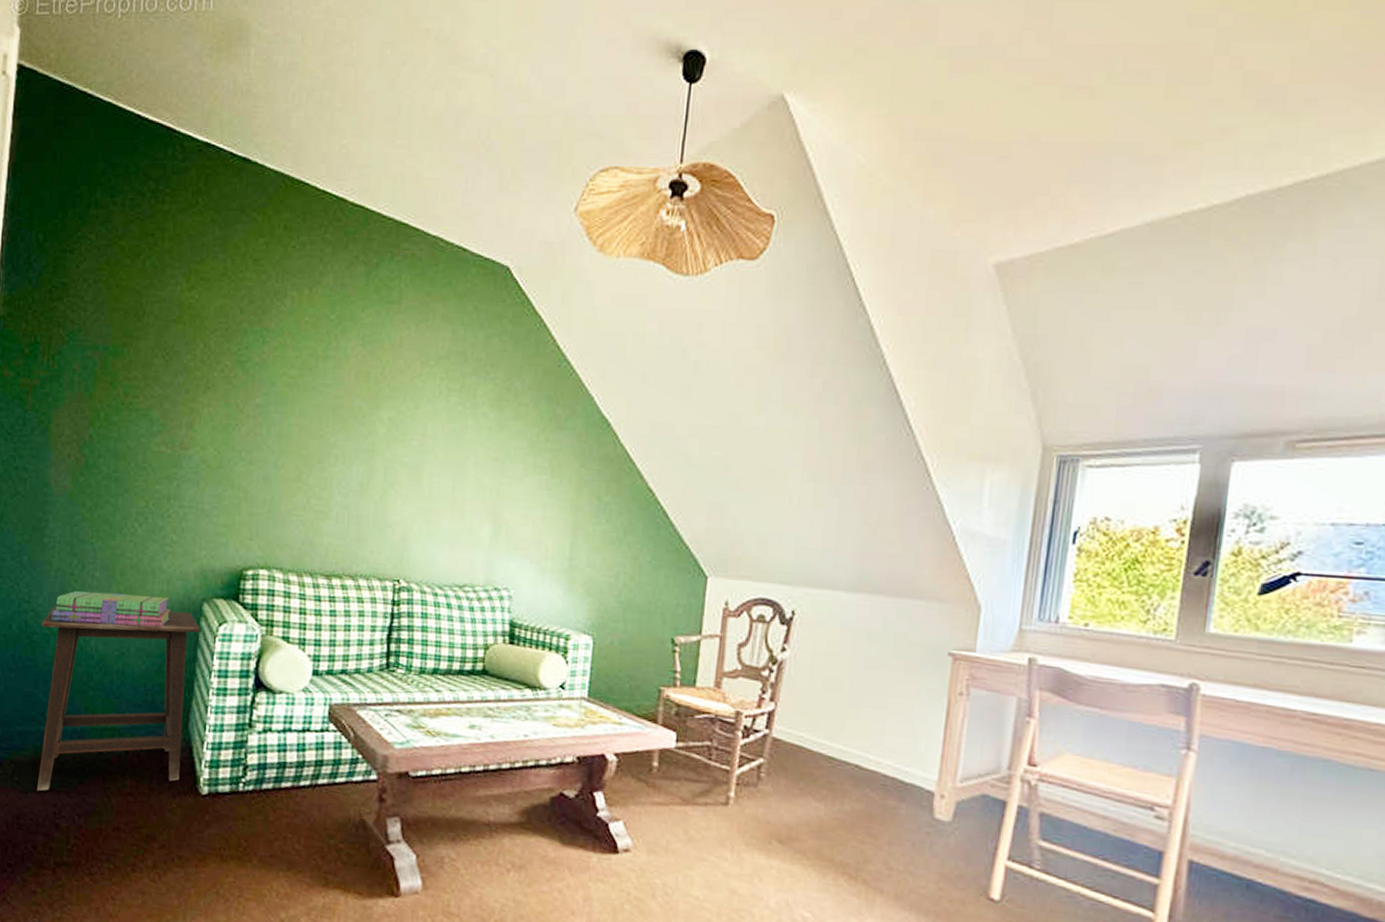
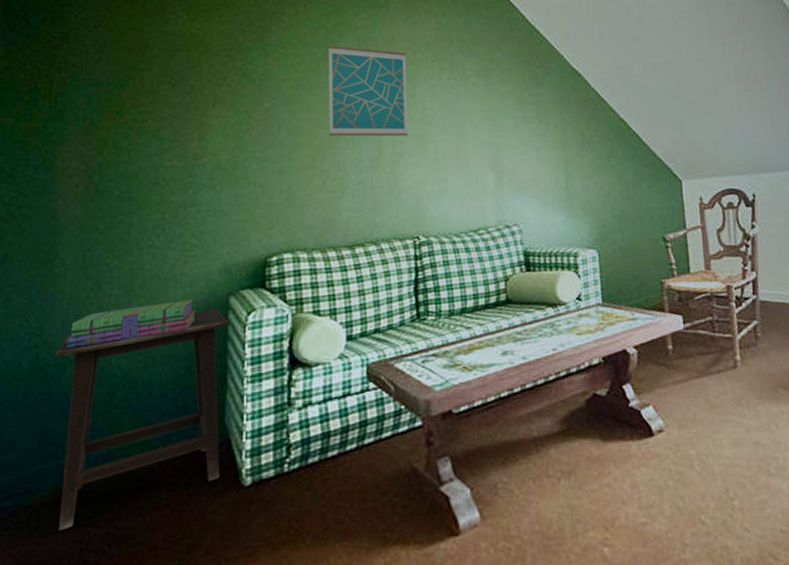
wall art: none [319,341,413,463] -> present [328,45,409,137]

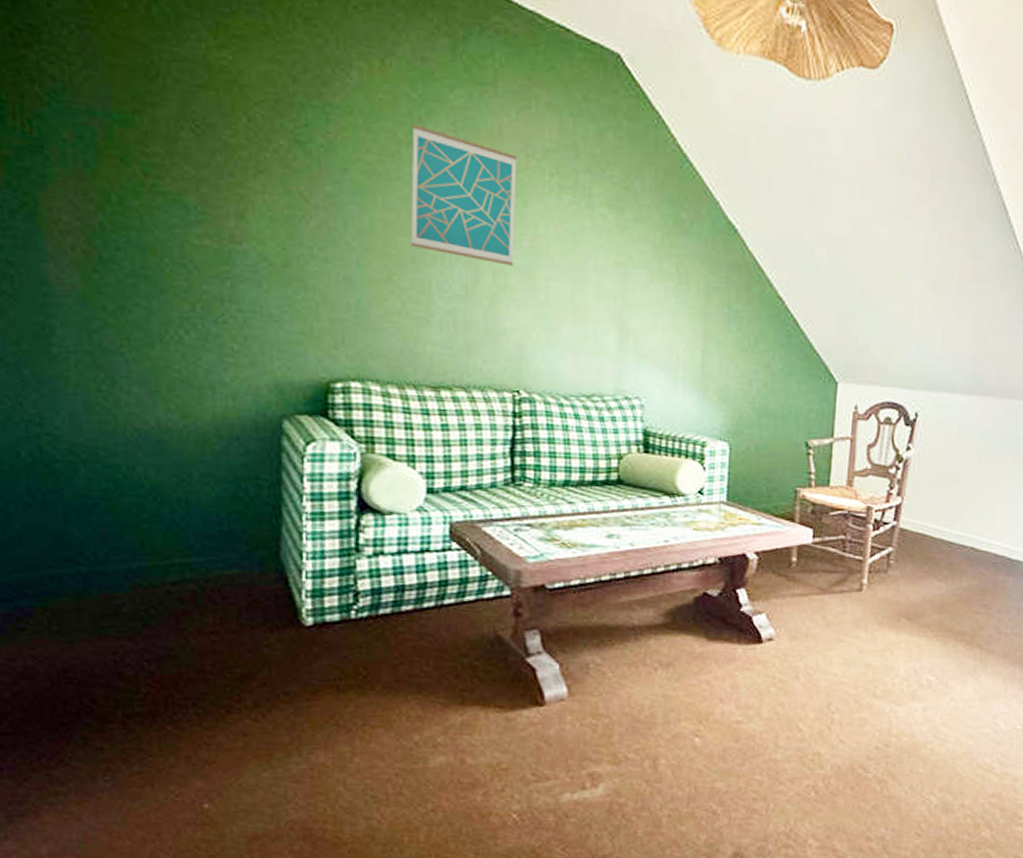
side table: present [56,308,229,531] -> none [63,428,283,640]
stack of books: present [67,299,196,349] -> none [76,409,241,449]

